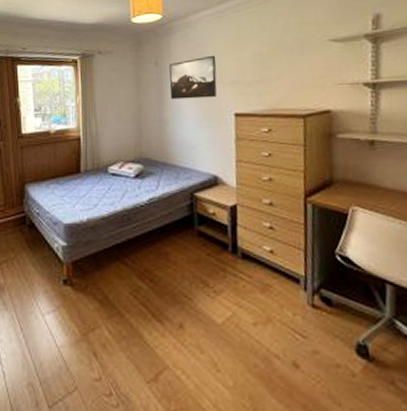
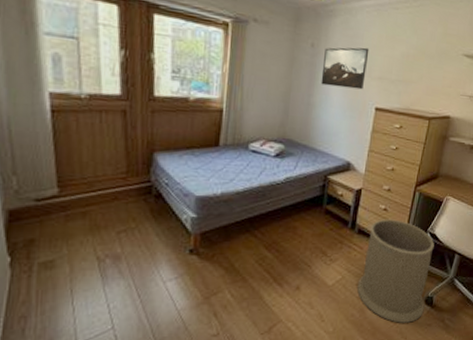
trash can: none [253,239,358,382] -> present [356,219,434,323]

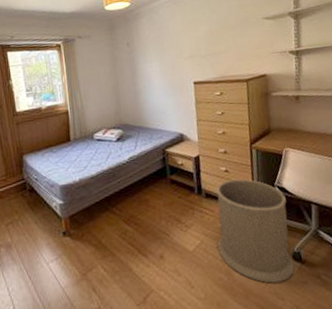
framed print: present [321,47,369,90] -> none [139,34,179,74]

